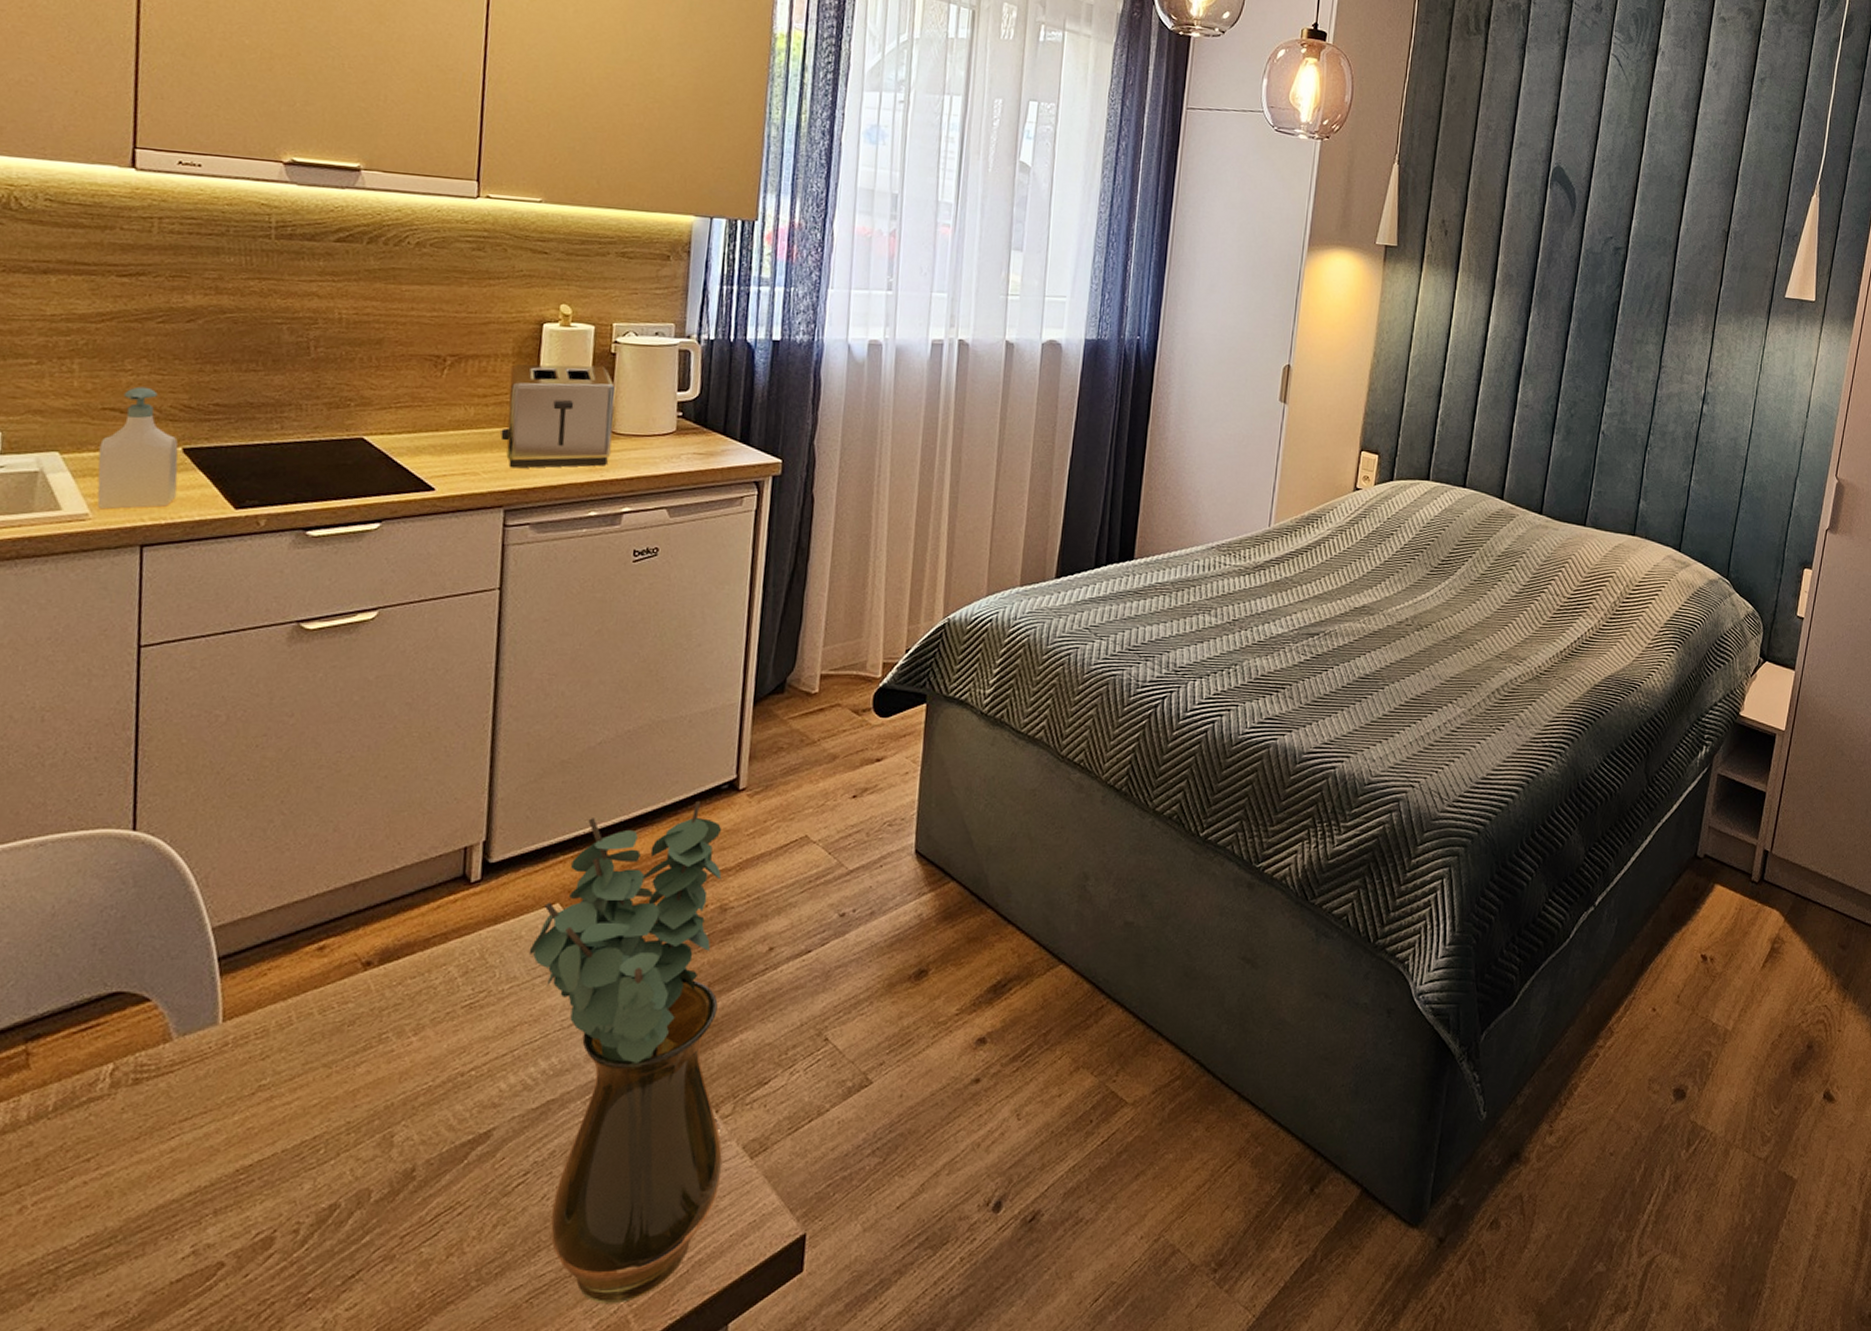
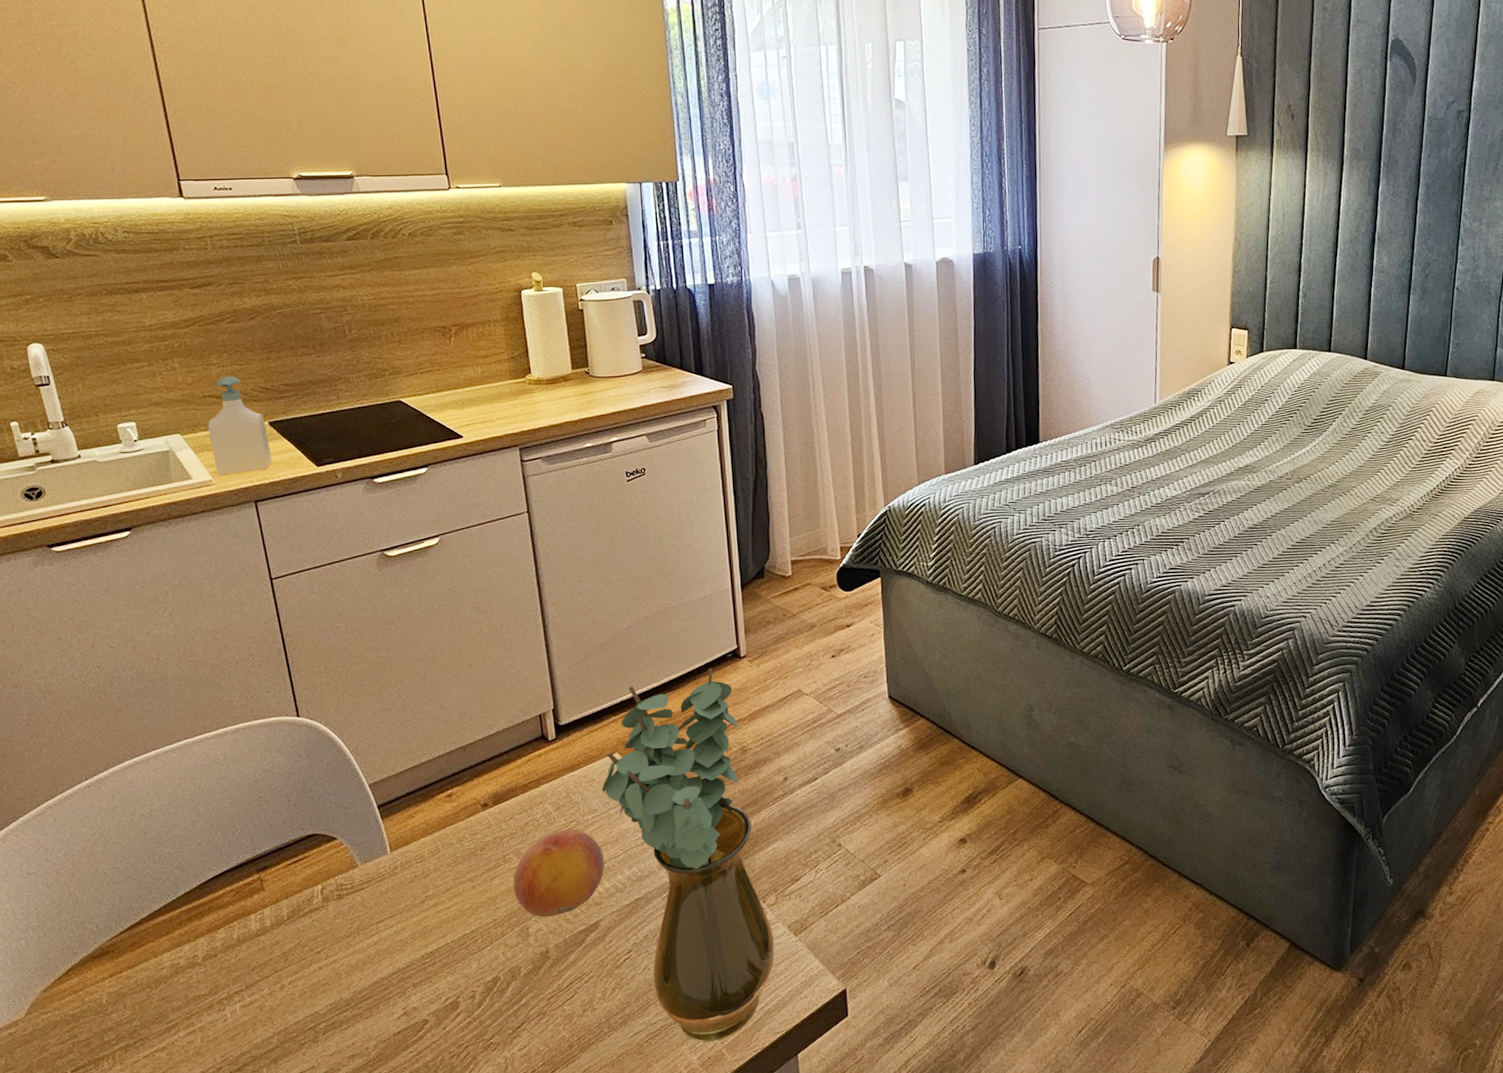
fruit: none [383,1001,516,1122] -> present [513,828,605,918]
toaster: present [499,364,616,469] -> none [502,321,595,414]

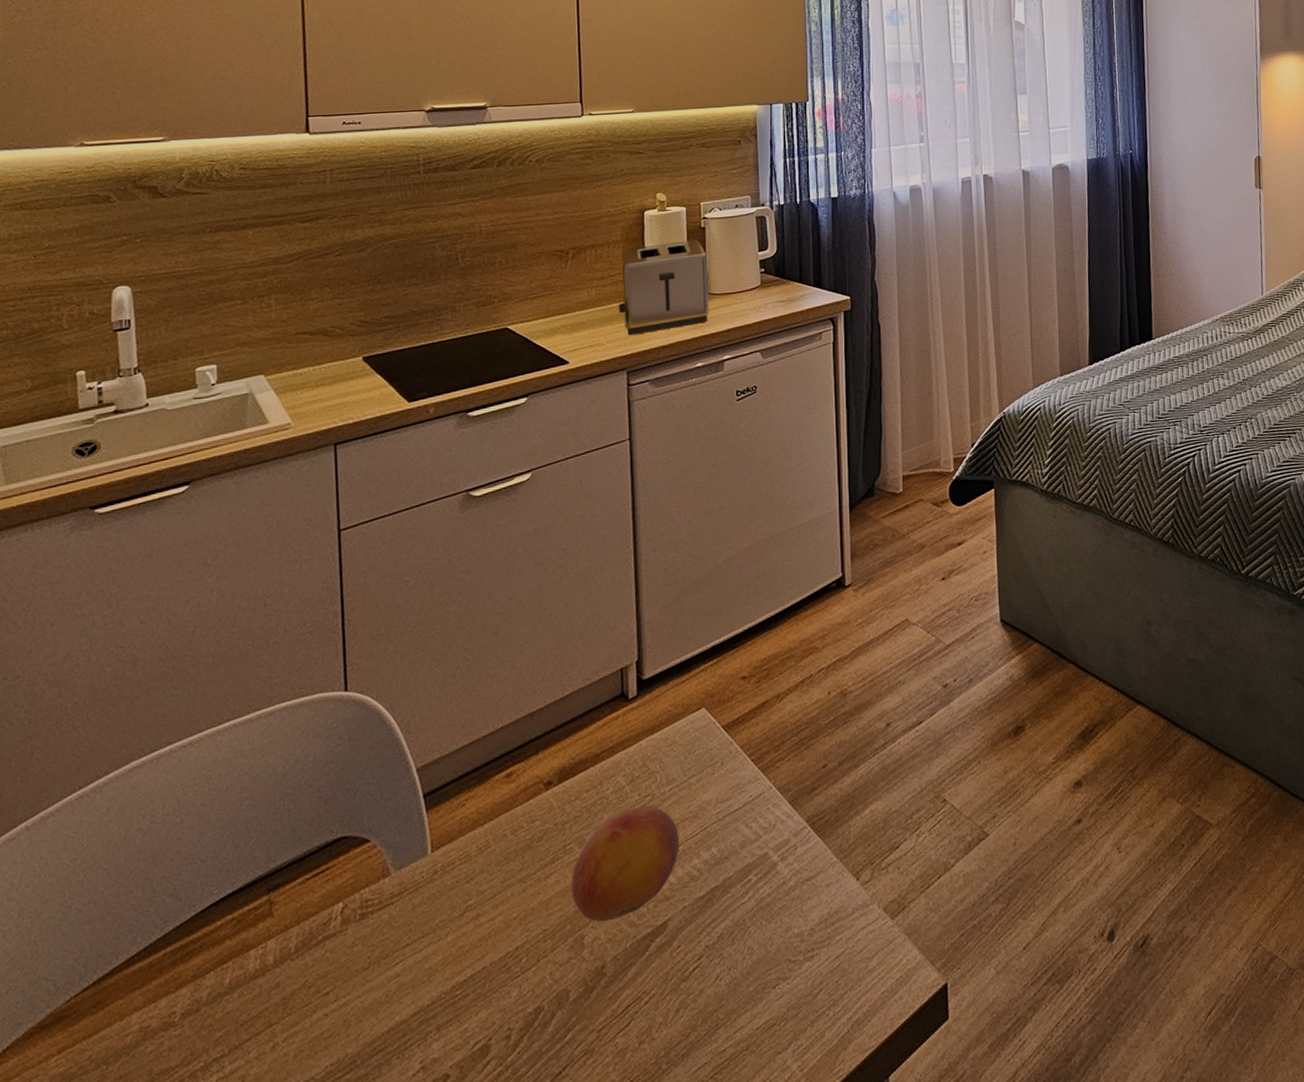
soap bottle: present [208,376,273,476] -> none [295,310,361,418]
toaster: none [502,321,595,414] -> present [617,239,710,336]
vase: present [601,667,775,1043] -> none [683,600,868,1072]

